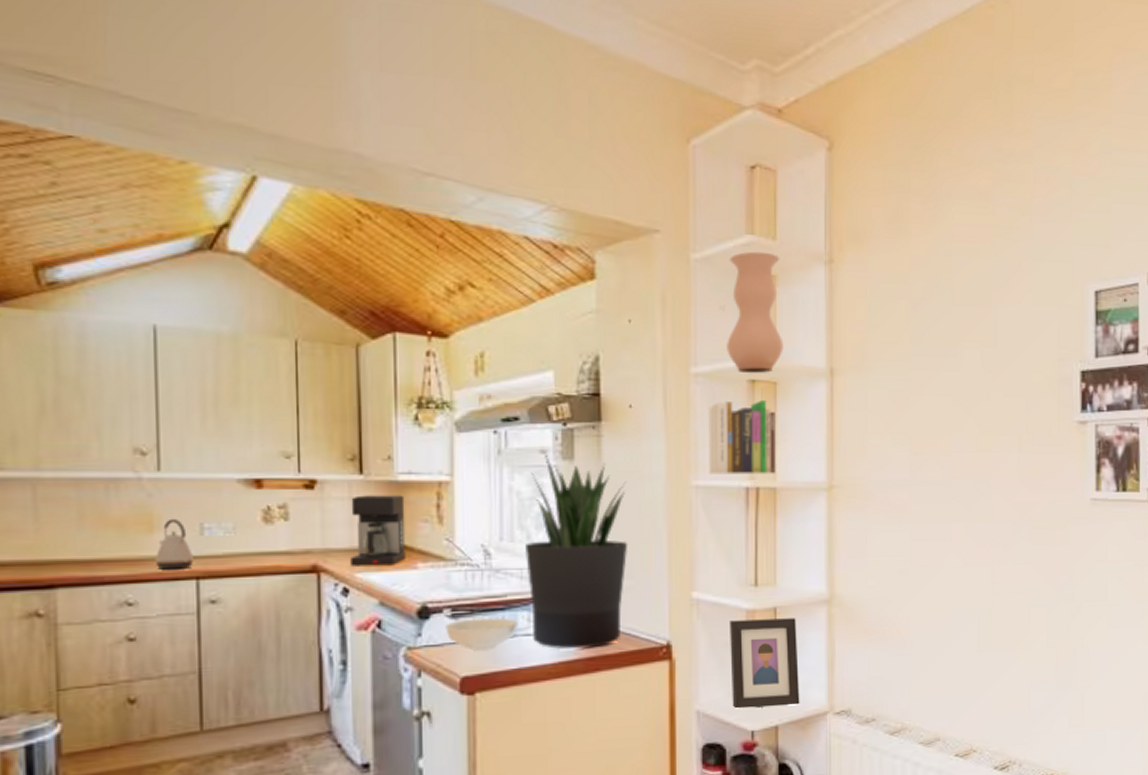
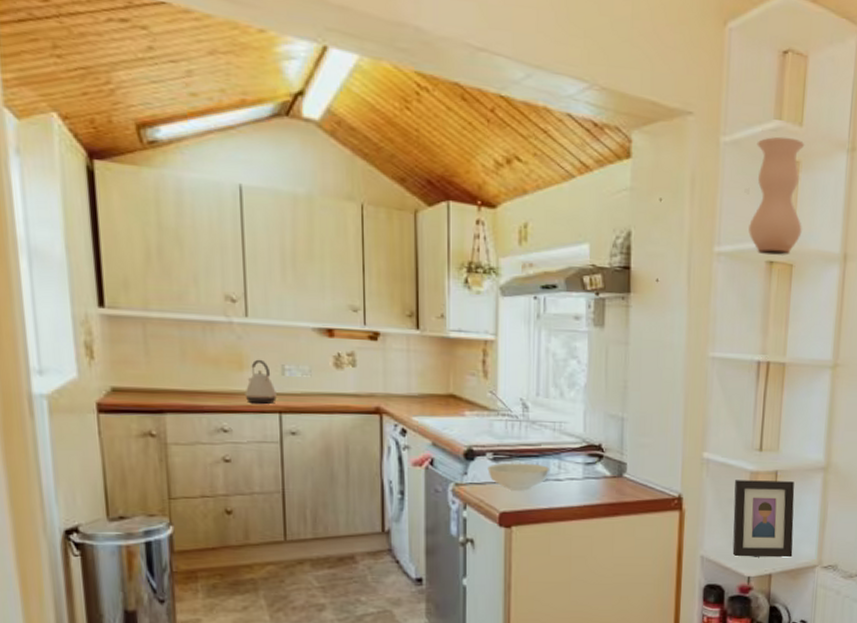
coffee maker: present [350,495,406,566] -> none [408,348,455,412]
planter: present [524,451,628,649] -> none [557,317,650,495]
books: present [708,400,776,475] -> none [725,280,790,351]

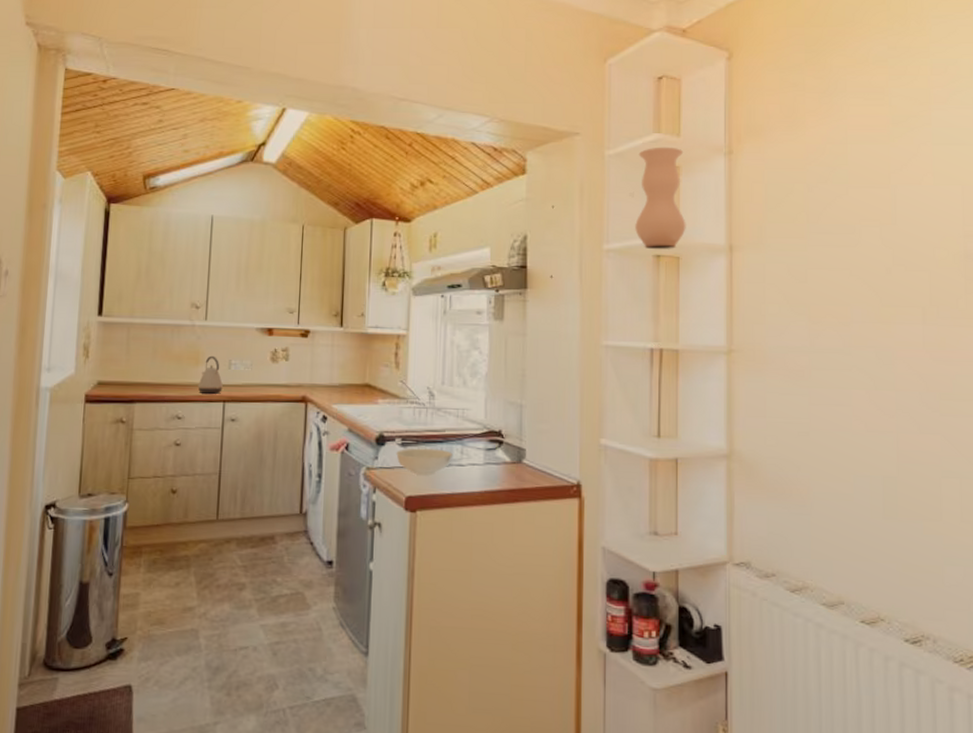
picture frame: present [732,480,795,558] -> none [633,467,700,552]

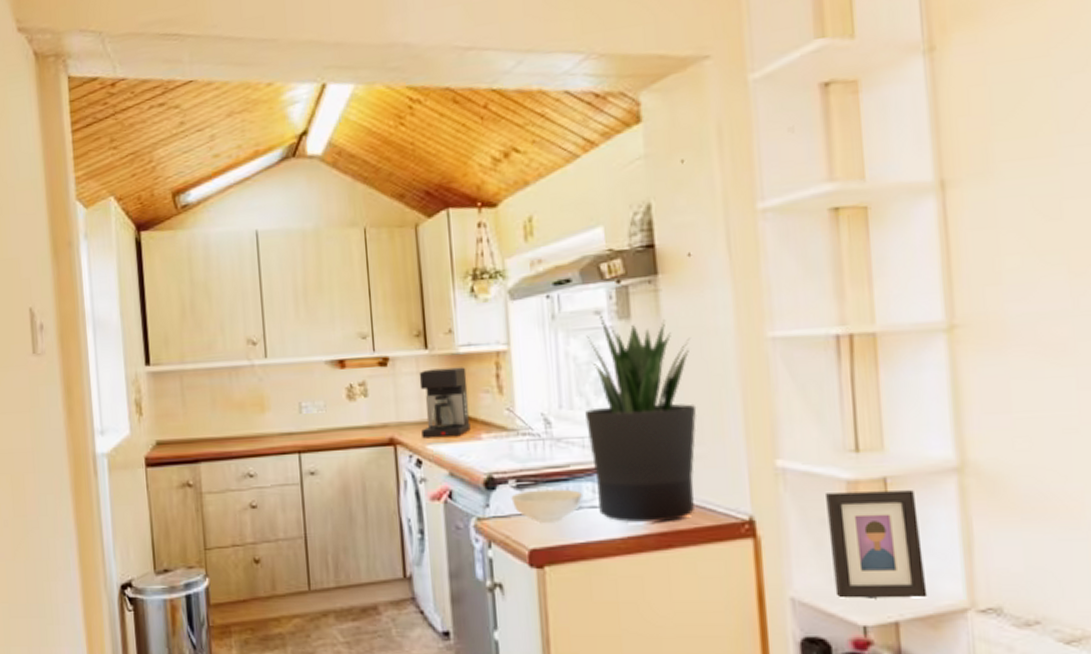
kettle: present [198,355,224,394] -> none [267,399,297,445]
coffee maker: none [329,343,372,400] -> present [419,367,471,439]
planter: none [460,312,546,481] -> present [584,312,697,523]
picture frame: none [633,467,700,552] -> present [824,490,928,599]
vase: present [635,147,686,250] -> none [796,54,874,201]

